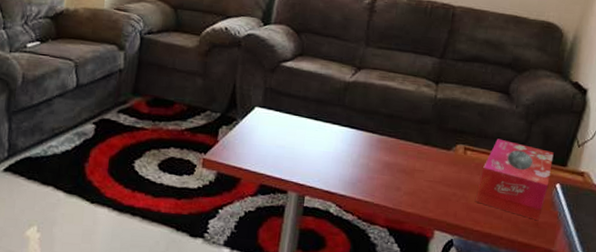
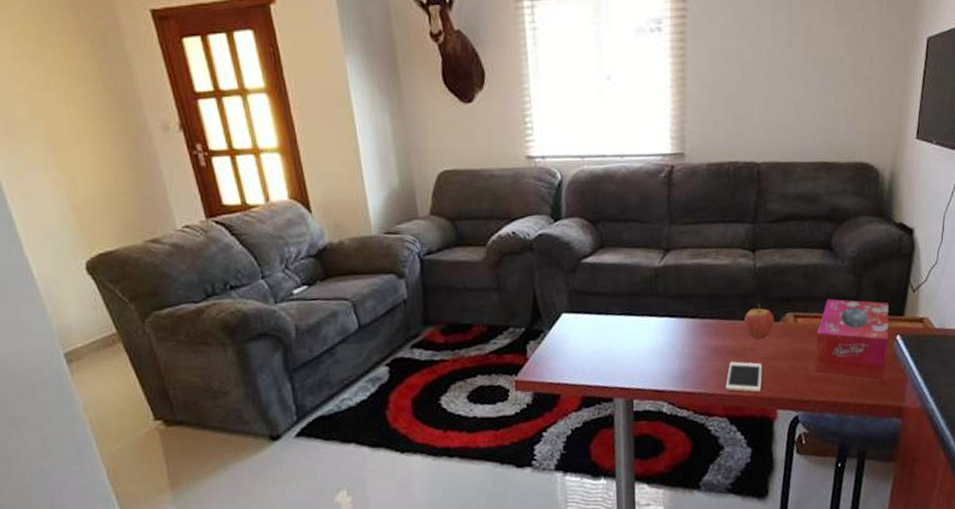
cell phone: none [390,178,428,211] -> present [725,361,762,393]
fruit: none [418,131,446,164] -> present [744,303,775,340]

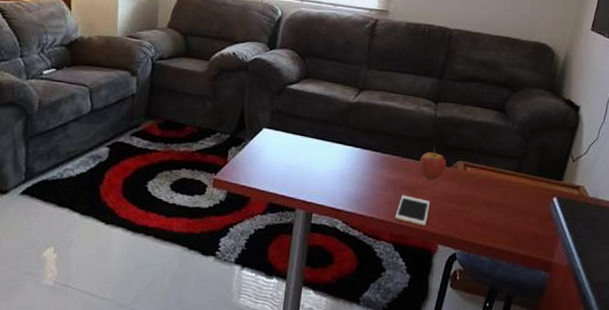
tissue box: present [815,298,889,379] -> none [476,155,550,234]

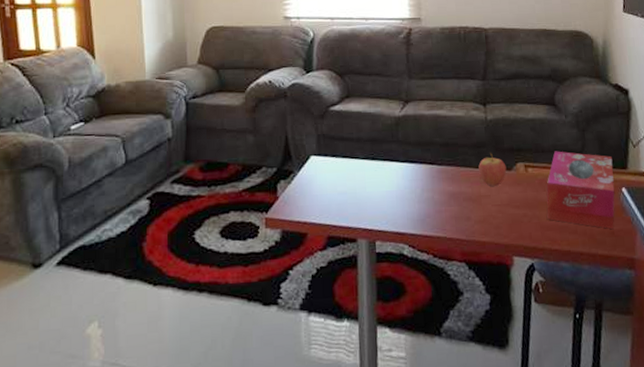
cell phone: present [395,195,430,226] -> none [463,207,497,239]
tissue box: none [476,155,550,234] -> present [546,151,615,230]

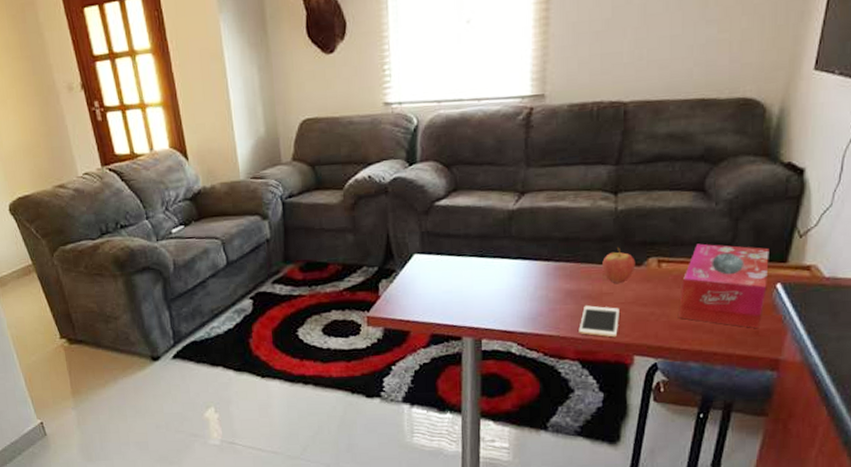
cell phone: none [463,207,497,239] -> present [579,305,619,338]

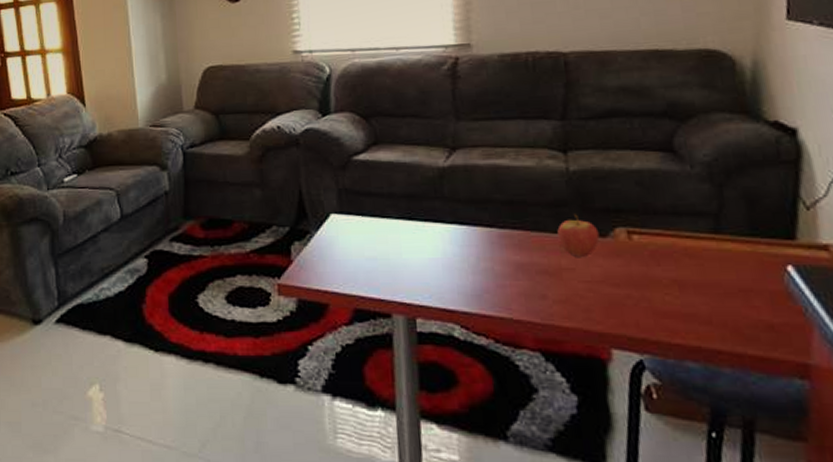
cell phone: present [579,305,619,338] -> none [536,283,587,324]
tissue box: present [679,243,769,329] -> none [662,213,775,323]

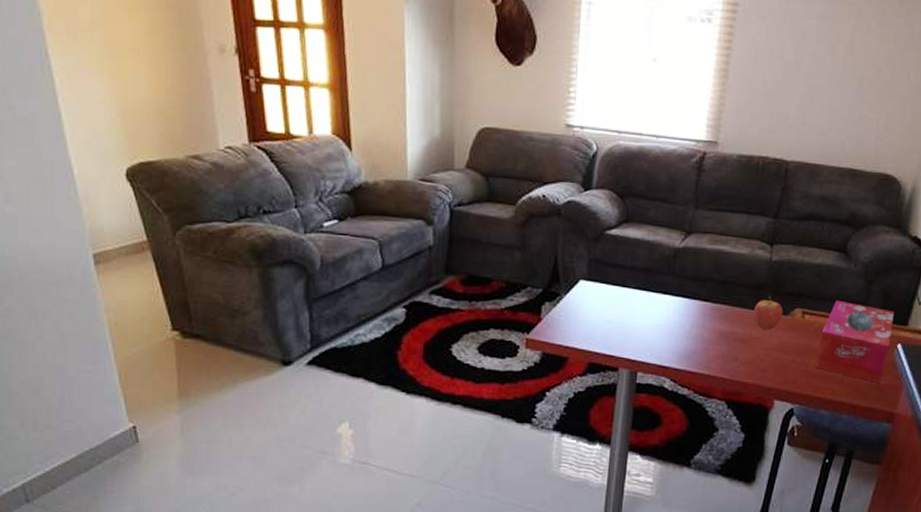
tissue box: none [662,213,775,323] -> present [815,300,894,384]

